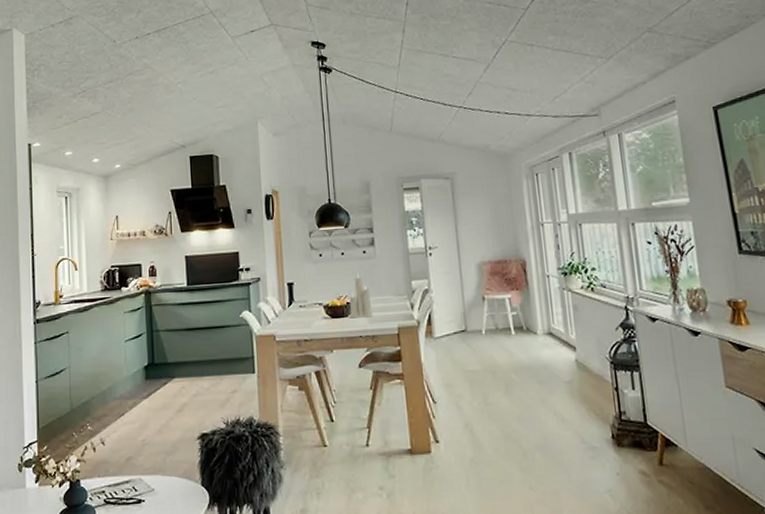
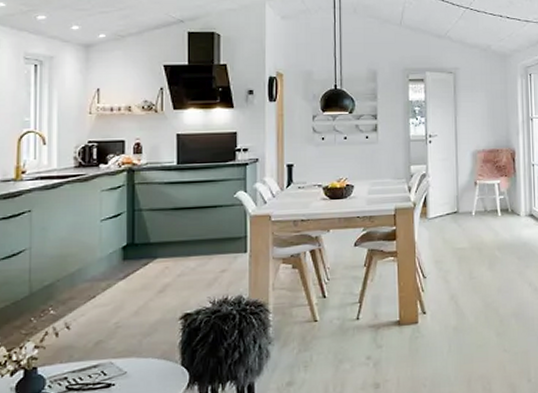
candle: present [349,273,373,319] -> none [348,157,371,200]

